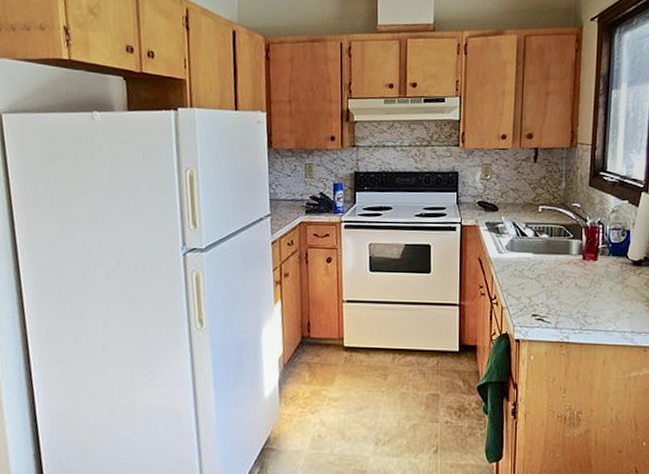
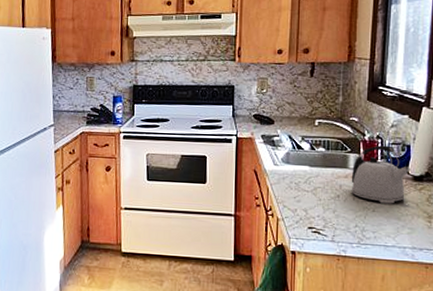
kettle: none [573,231,630,289] -> present [351,145,410,204]

